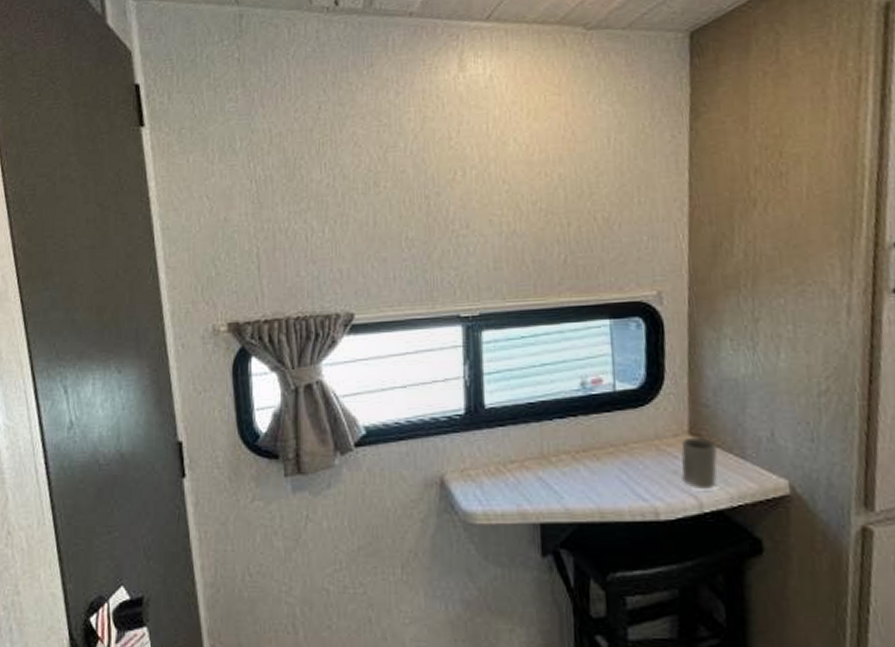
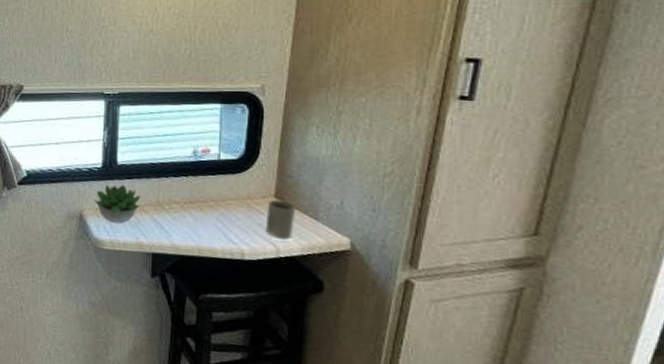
succulent plant: none [459,434,519,489] -> present [95,184,141,224]

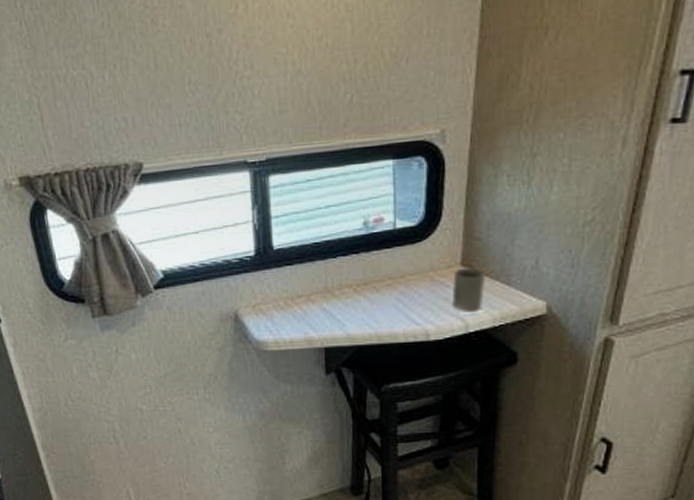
succulent plant: present [95,184,141,224] -> none [251,272,306,321]

